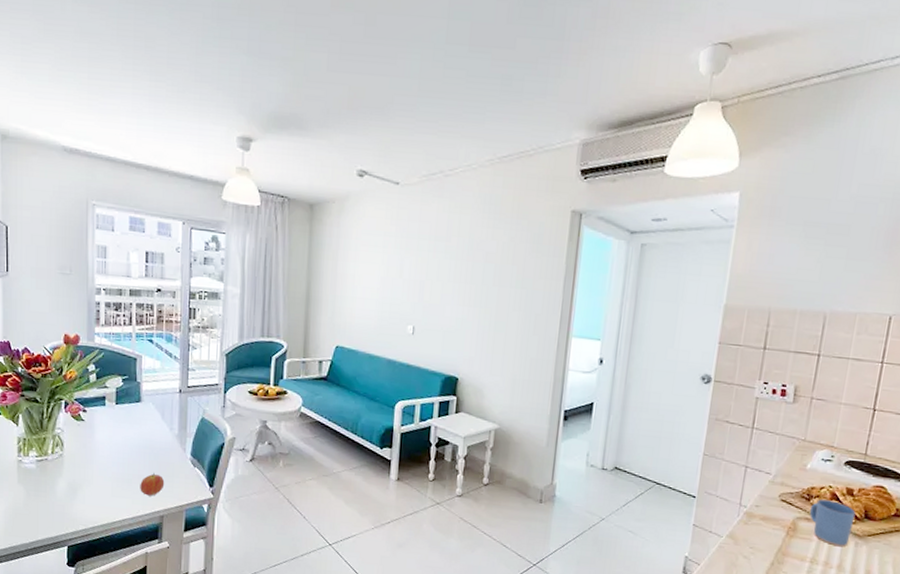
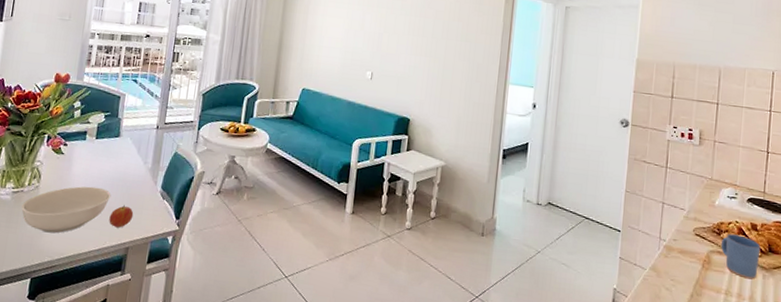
bowl: none [48,454,139,502] -> present [21,186,111,234]

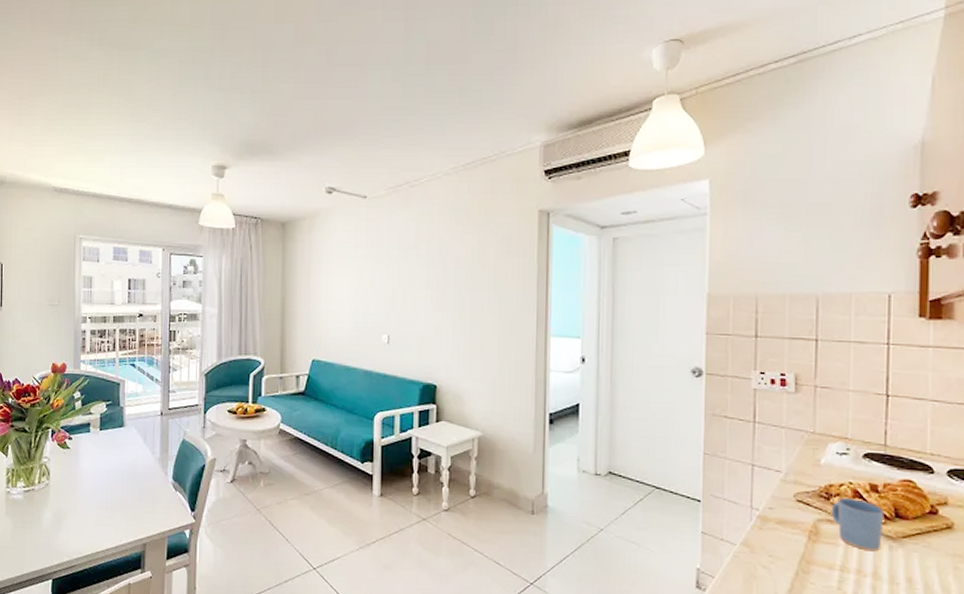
bowl: present [21,186,111,234] -> none [35,481,122,532]
fruit: present [109,204,134,228] -> none [123,498,147,523]

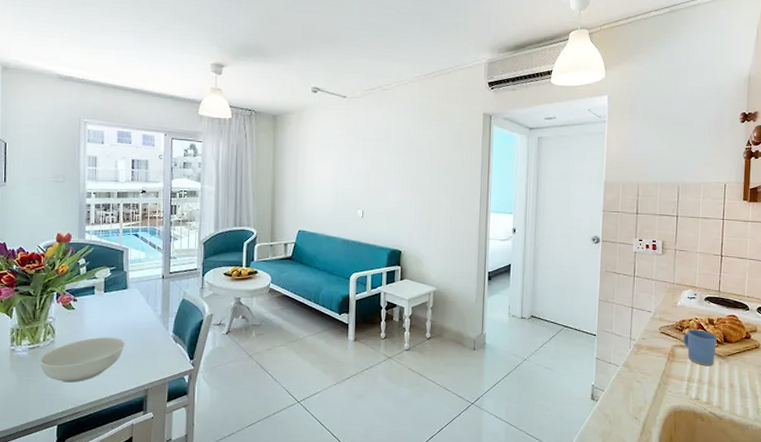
bowl: none [35,481,122,532] -> present [40,337,126,383]

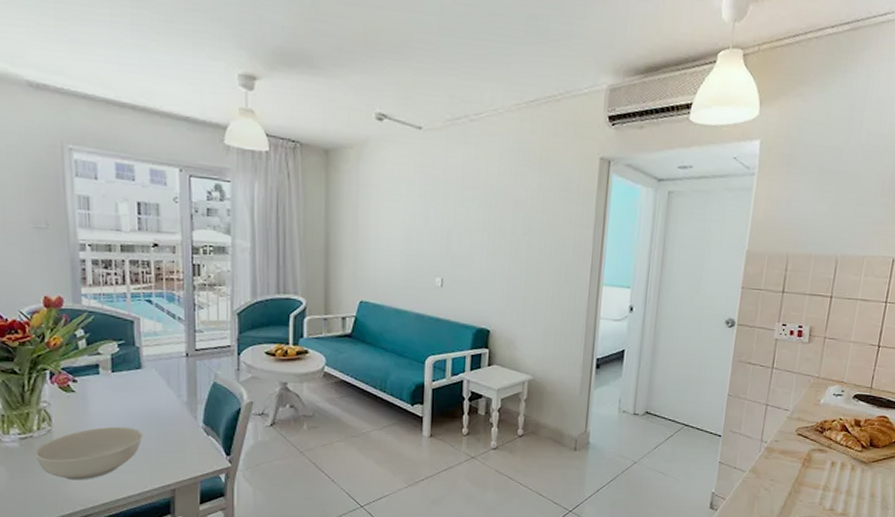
mug: present [683,329,717,366] -> none [822,431,863,473]

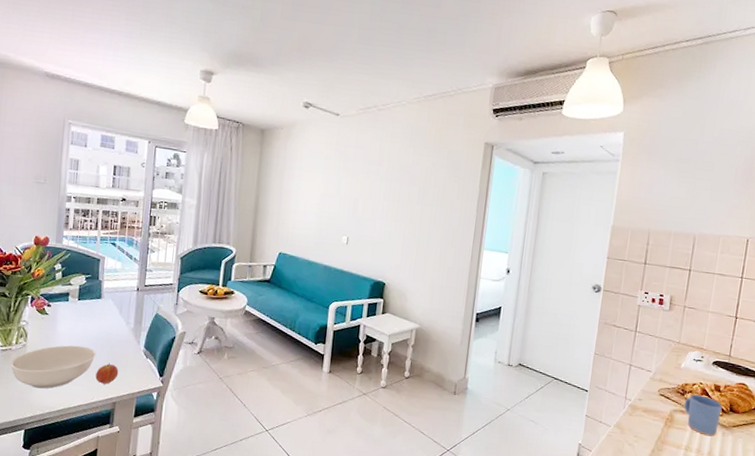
fruit: none [146,443,175,469] -> present [95,362,119,384]
mug: none [822,431,863,473] -> present [684,394,723,436]

